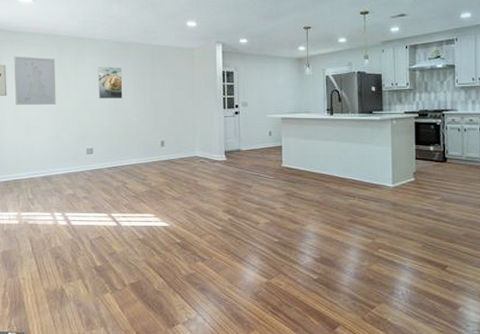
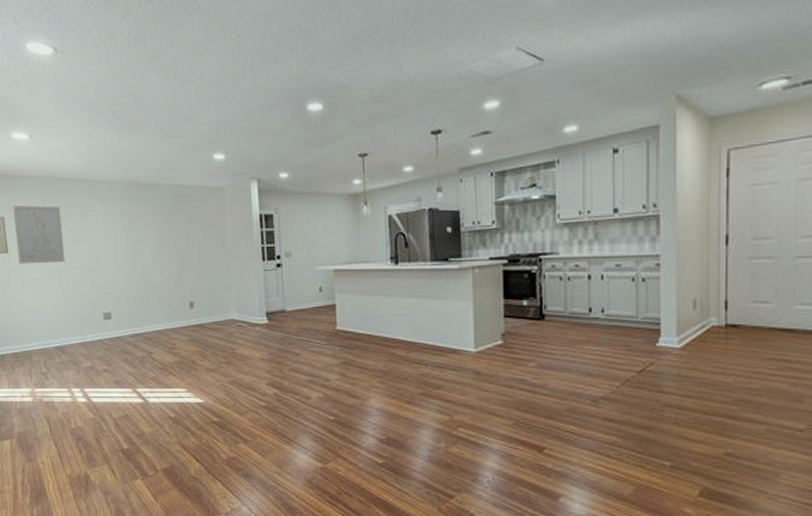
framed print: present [97,67,123,99] -> none [110,213,142,253]

